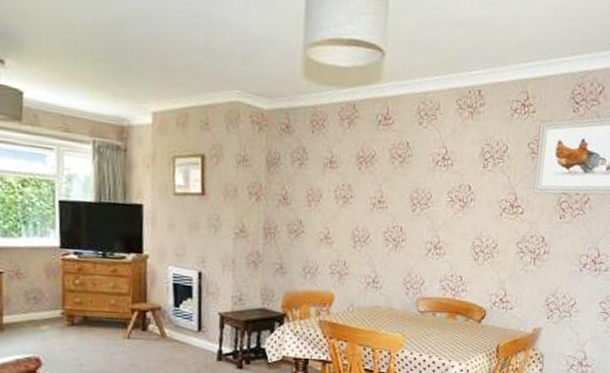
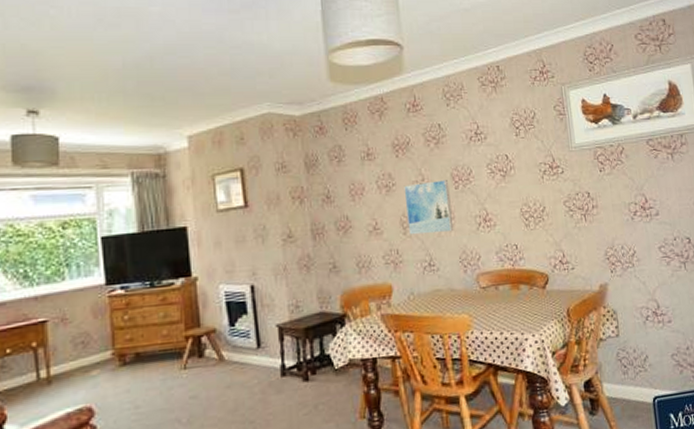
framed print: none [358,199,407,254] -> present [404,180,454,235]

